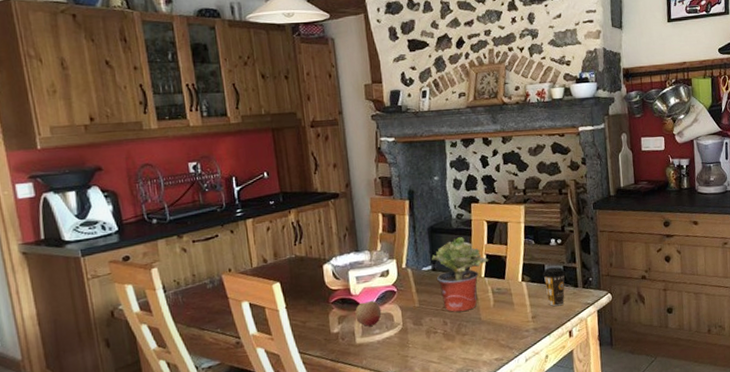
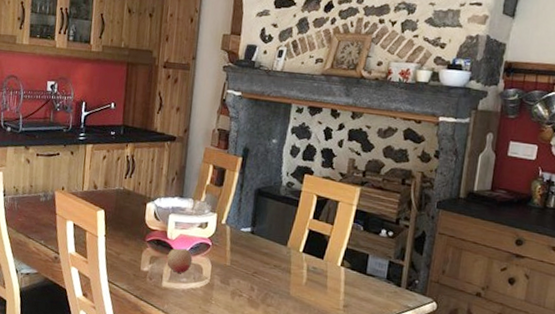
potted plant: present [431,237,489,312] -> none [252,206,311,282]
coffee cup: present [542,267,566,307] -> none [364,259,391,302]

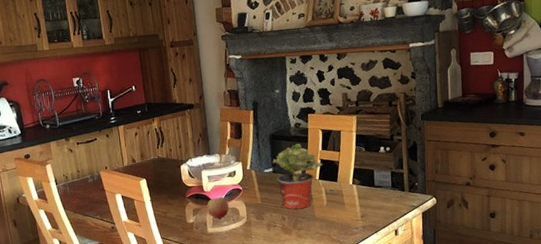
potted plant: none [252,206,311,282] -> present [272,144,323,209]

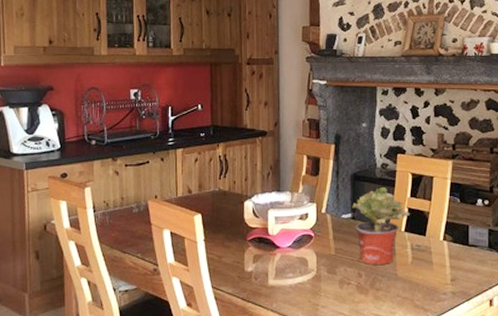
fruit: present [207,196,229,218] -> none [271,242,297,269]

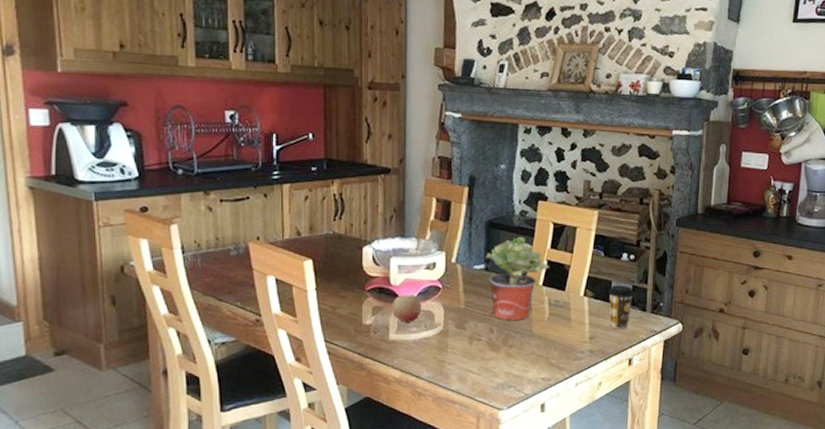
fruit: none [271,242,297,269] -> present [392,294,422,322]
coffee cup: none [466,229,492,272] -> present [608,285,635,330]

